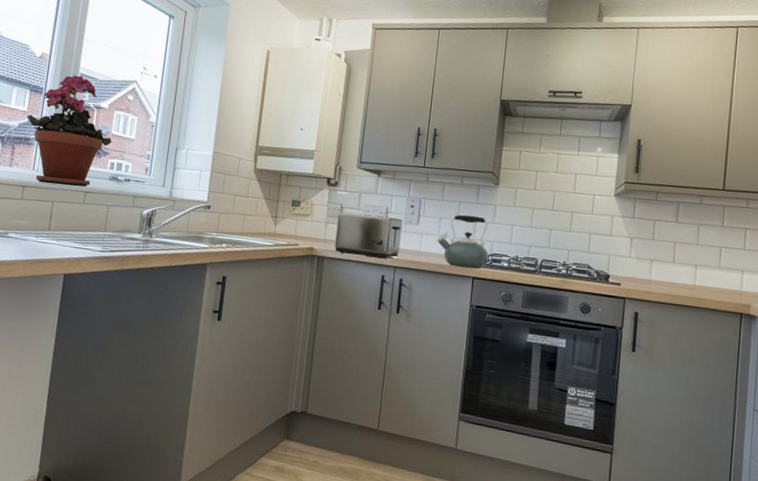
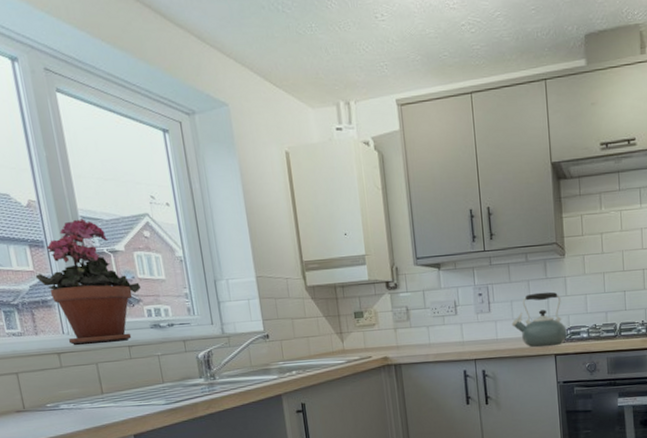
toaster: present [334,212,403,259] -> none [405,309,477,357]

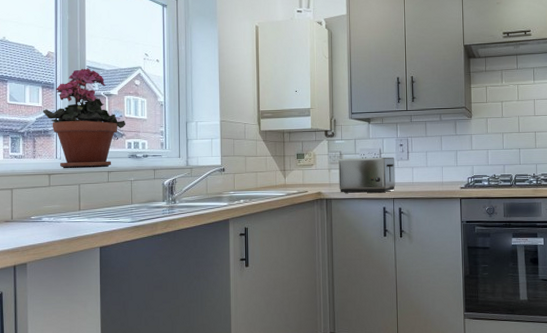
toaster: none [405,309,477,357] -> present [338,157,396,193]
kettle: present [511,291,567,348] -> none [425,146,471,192]

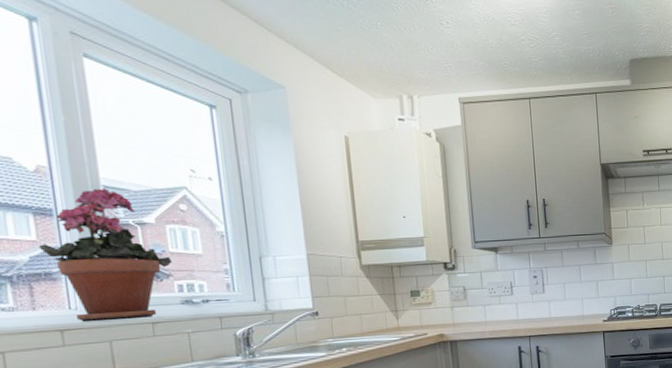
toaster: present [338,157,396,193] -> none [462,290,531,334]

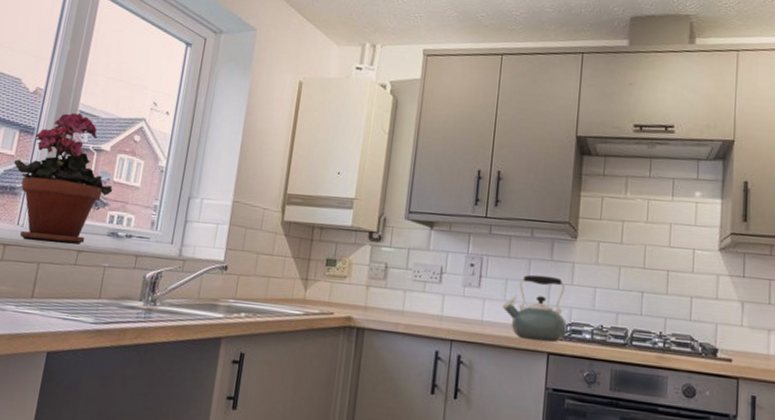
kettle: none [564,275,614,326] -> present [502,274,567,343]

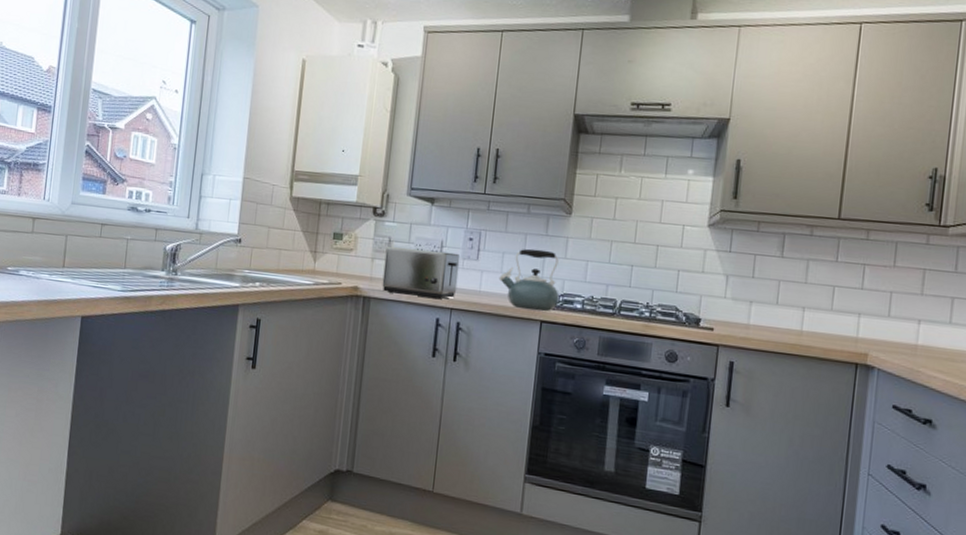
potted plant: present [13,112,113,246] -> none [34,91,130,219]
toaster: none [377,272,461,330] -> present [382,246,461,299]

